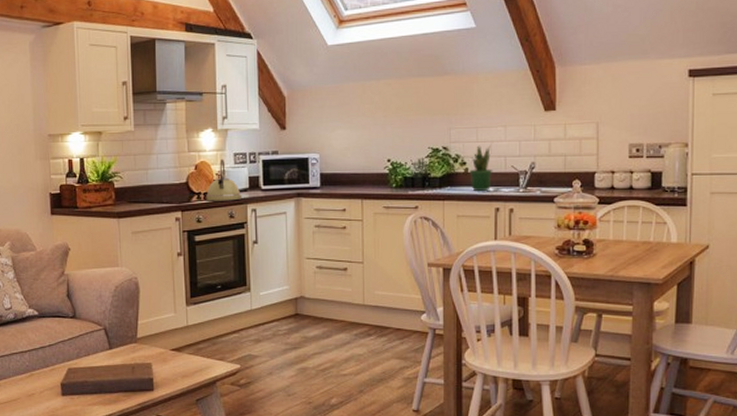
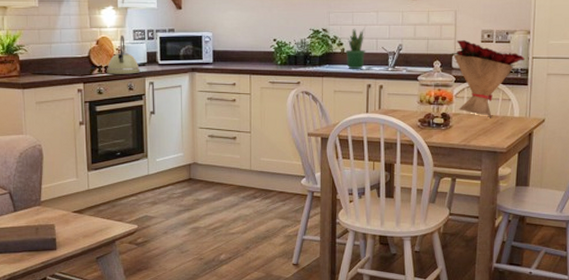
flower bouquet: none [592,156,682,244] -> present [450,40,525,117]

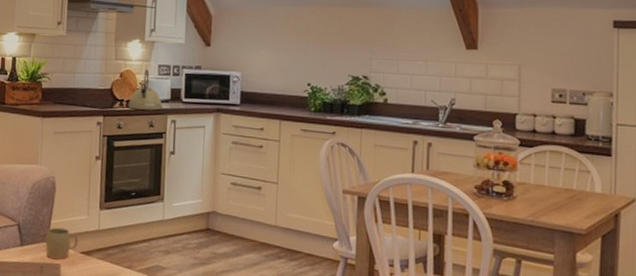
mug: none [38,191,70,221] -> present [45,227,79,260]
planter: present [345,28,366,69] -> none [389,77,413,123]
flower bouquet: present [450,40,525,117] -> none [513,98,607,191]

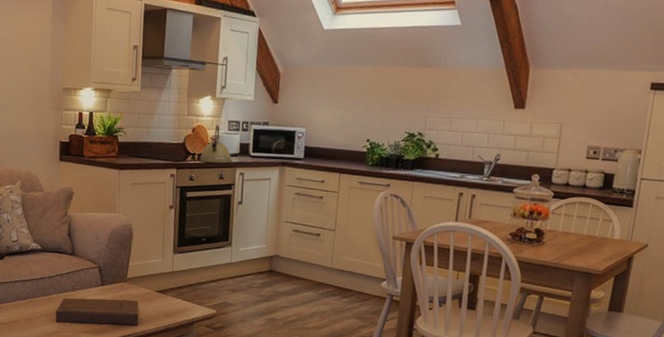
mug: present [45,227,79,260] -> none [124,269,155,297]

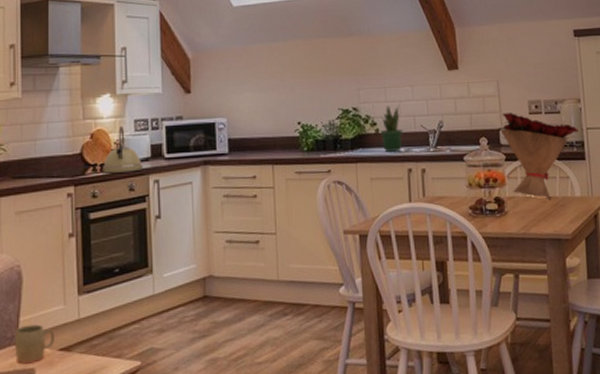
mug: none [124,269,155,297] -> present [14,324,56,364]
planter: none [439,134,462,176] -> present [380,105,404,152]
flower bouquet: none [550,154,632,237] -> present [496,113,579,199]

